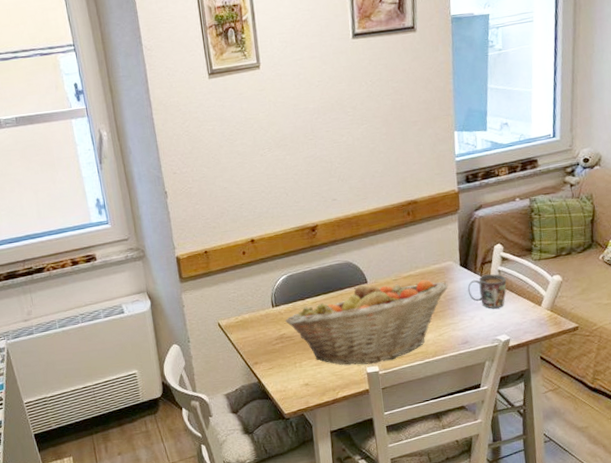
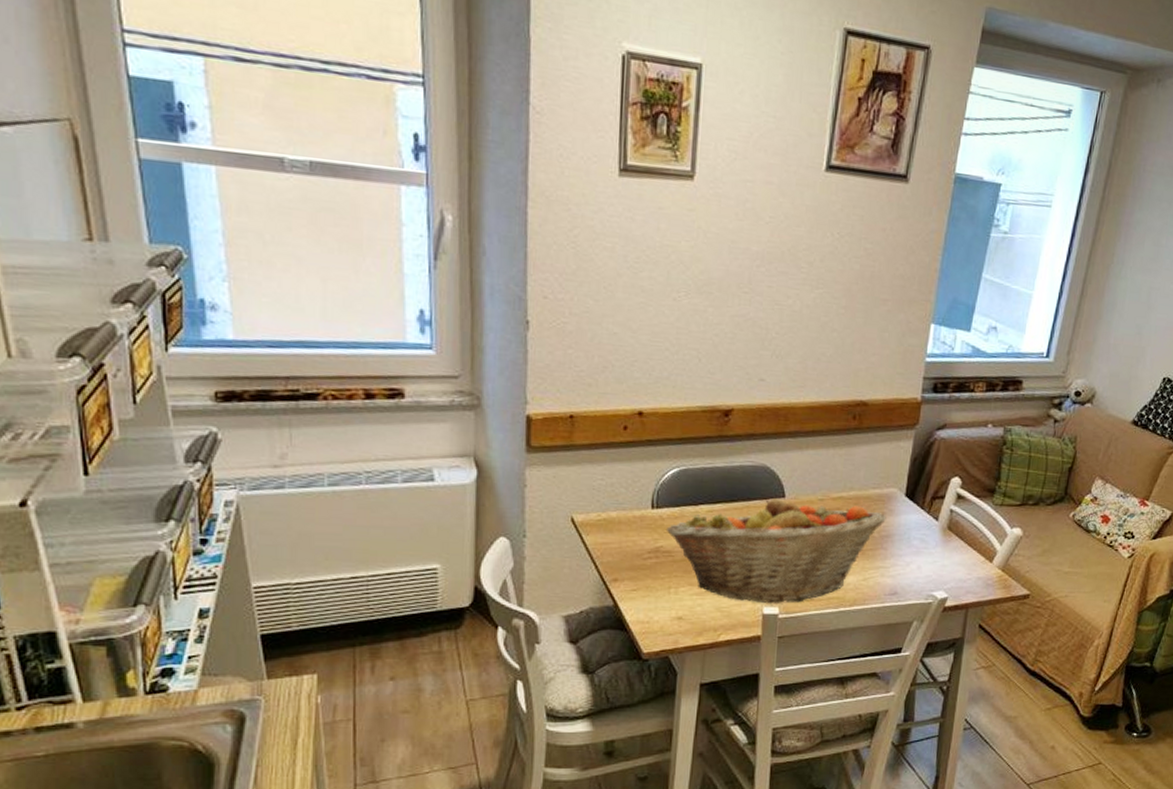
mug: present [467,274,507,309] -> none [908,513,958,557]

